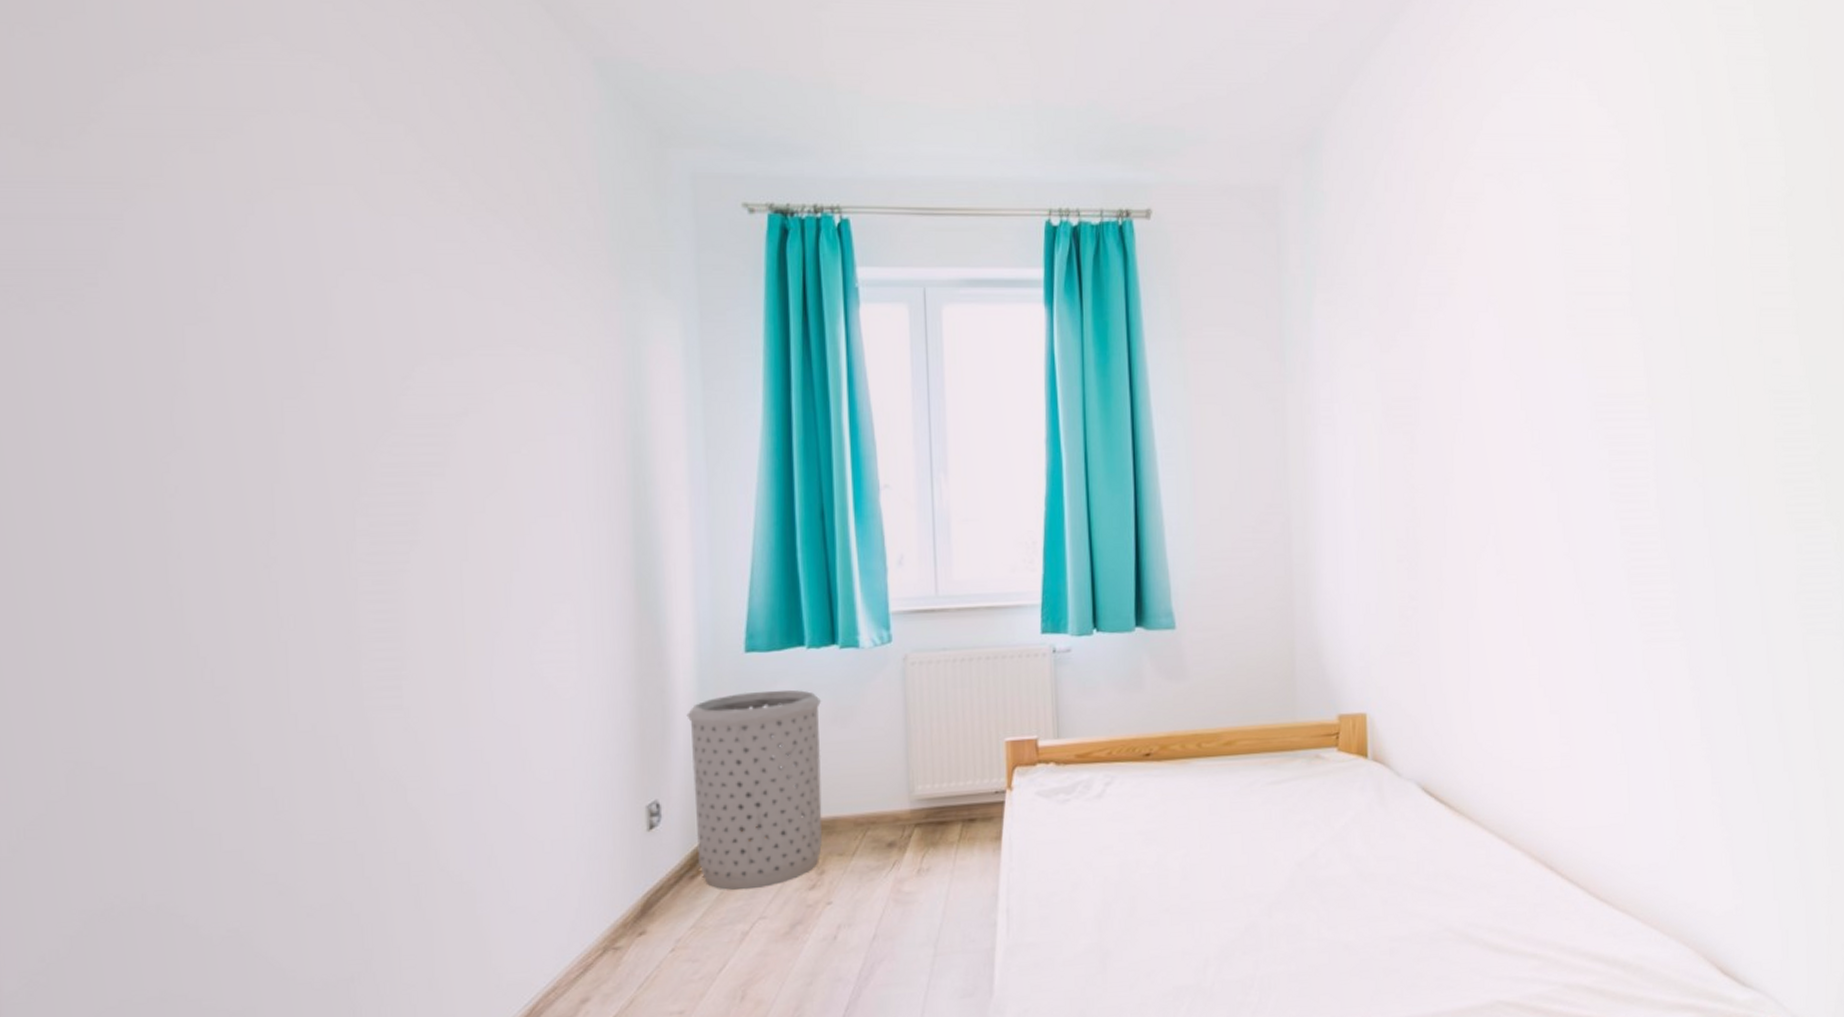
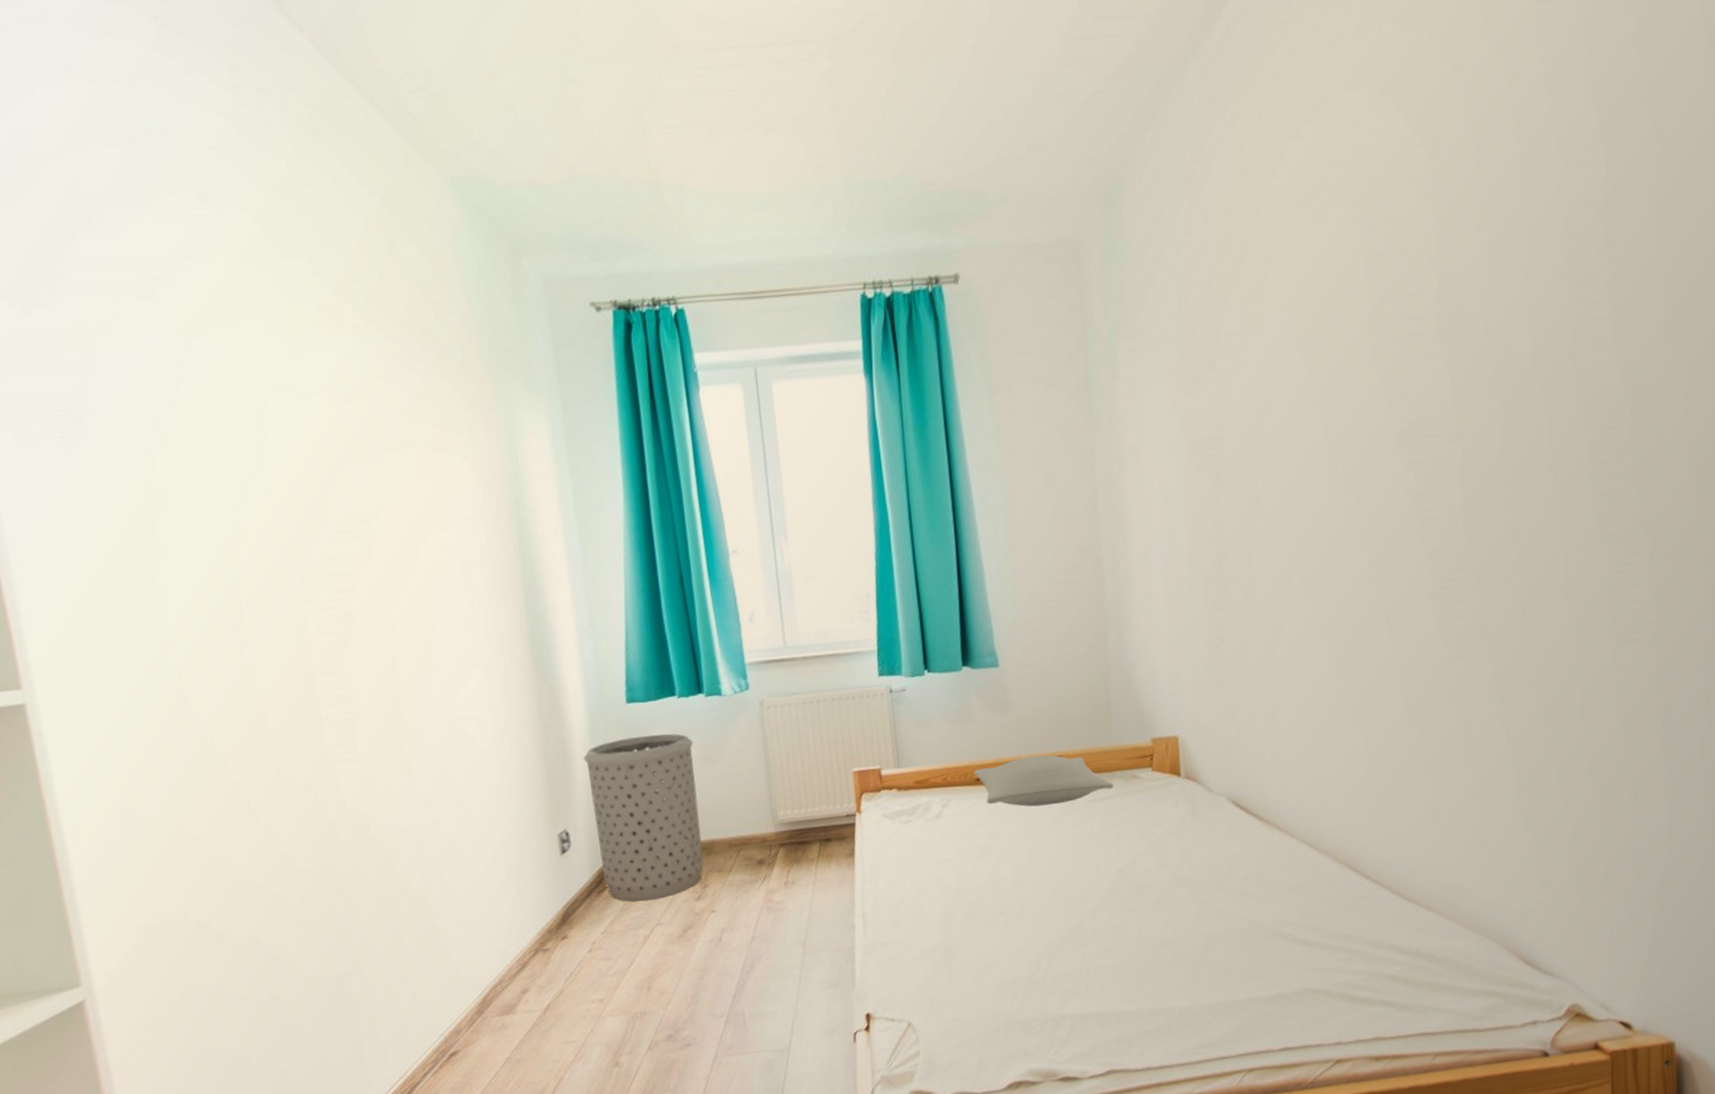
pillow: none [1142,729,1296,788] -> present [973,755,1114,807]

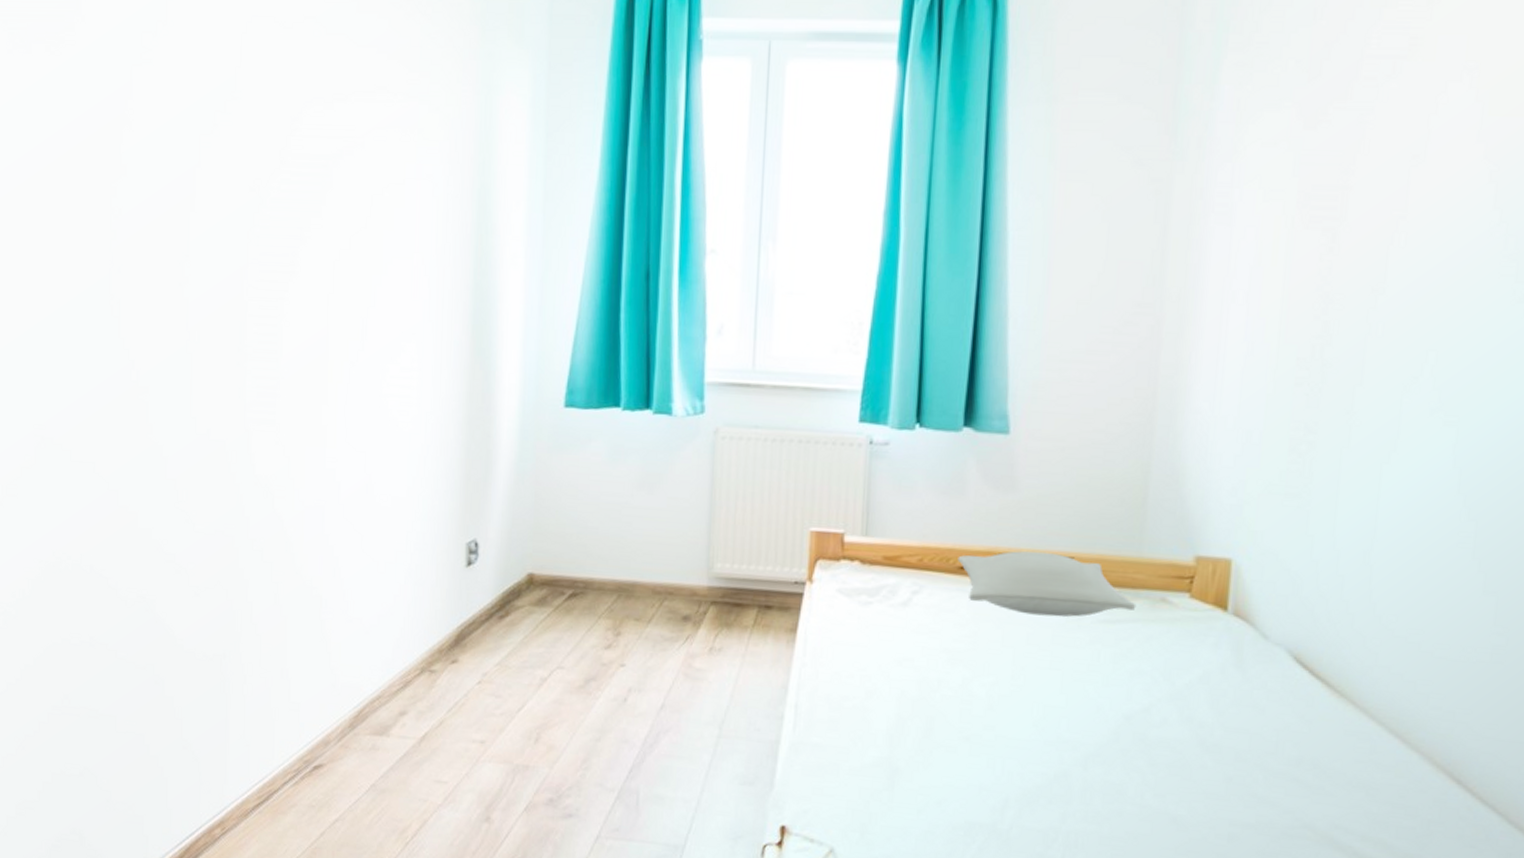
laundry basket: present [583,733,704,902] -> none [507,447,632,638]

